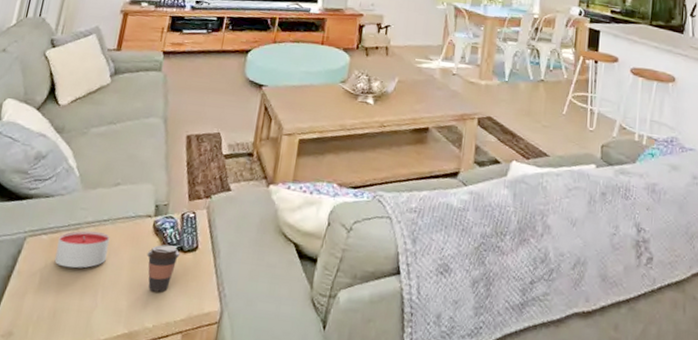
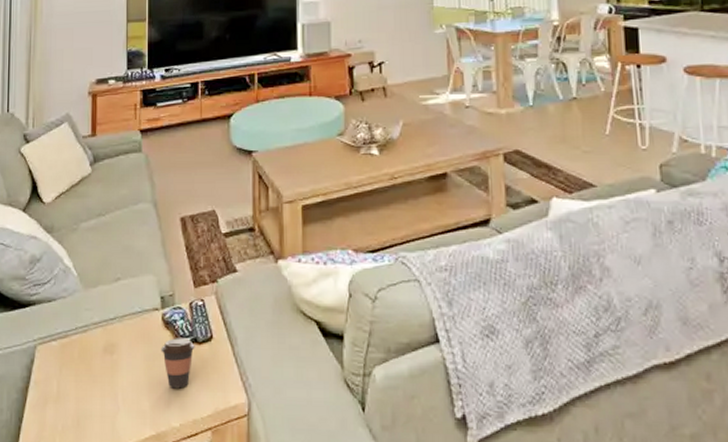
candle: present [54,230,110,269] -> none [68,332,120,373]

